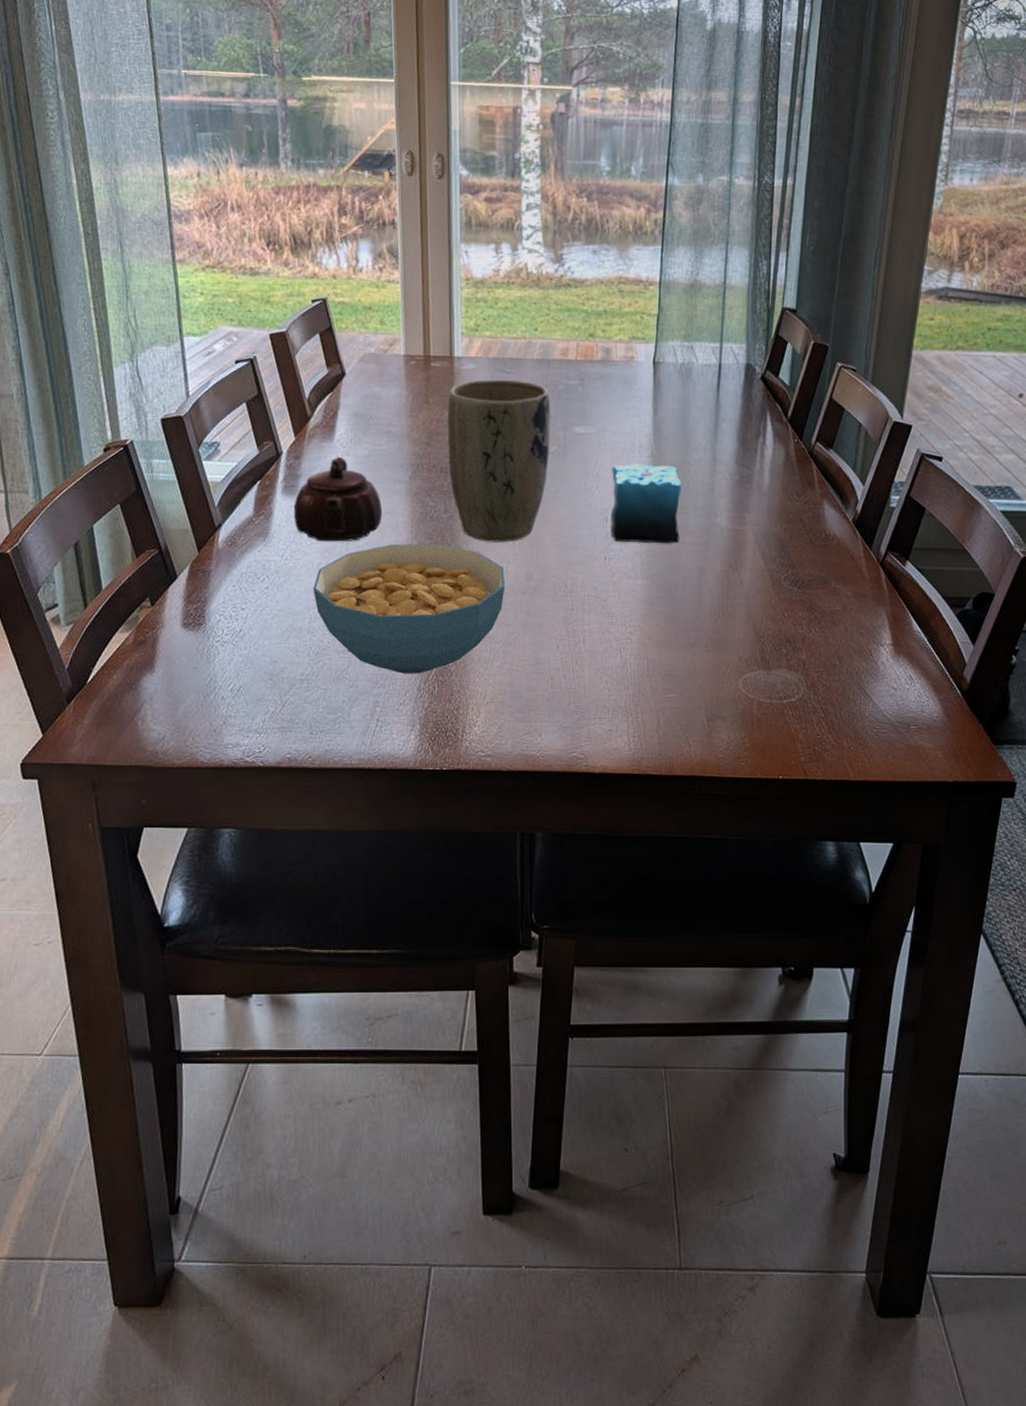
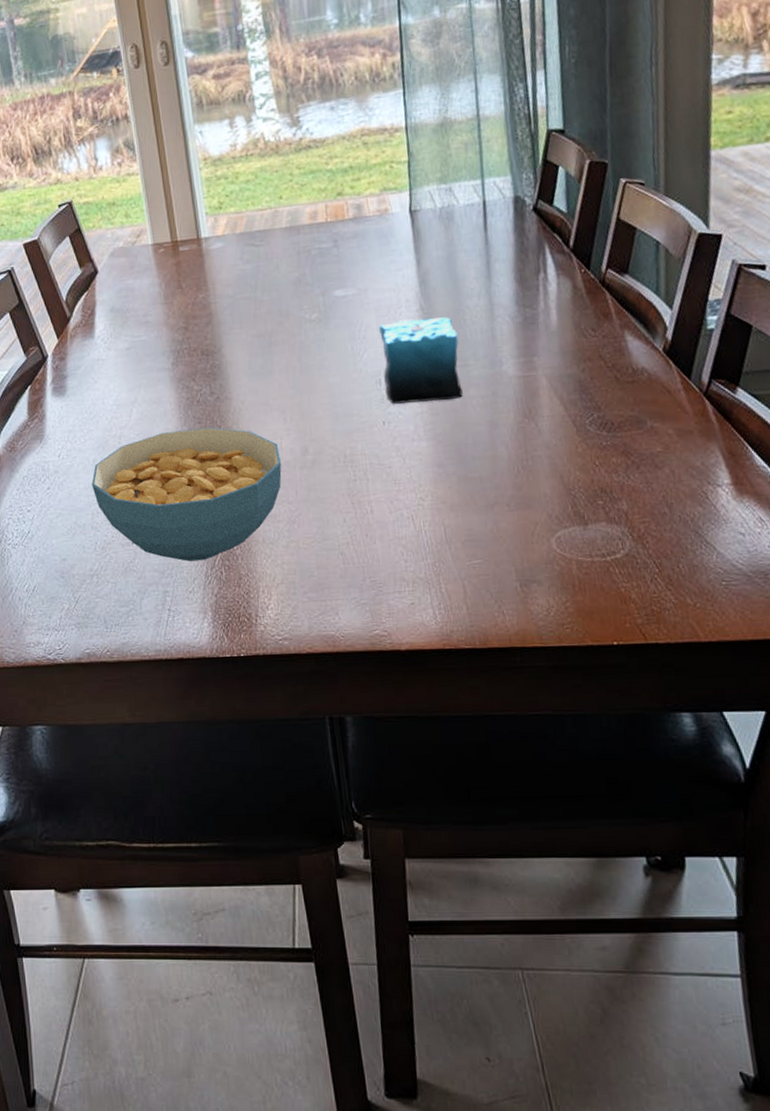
teapot: present [293,457,383,542] -> none [64,353,150,438]
plant pot: present [447,379,551,542] -> none [200,251,312,420]

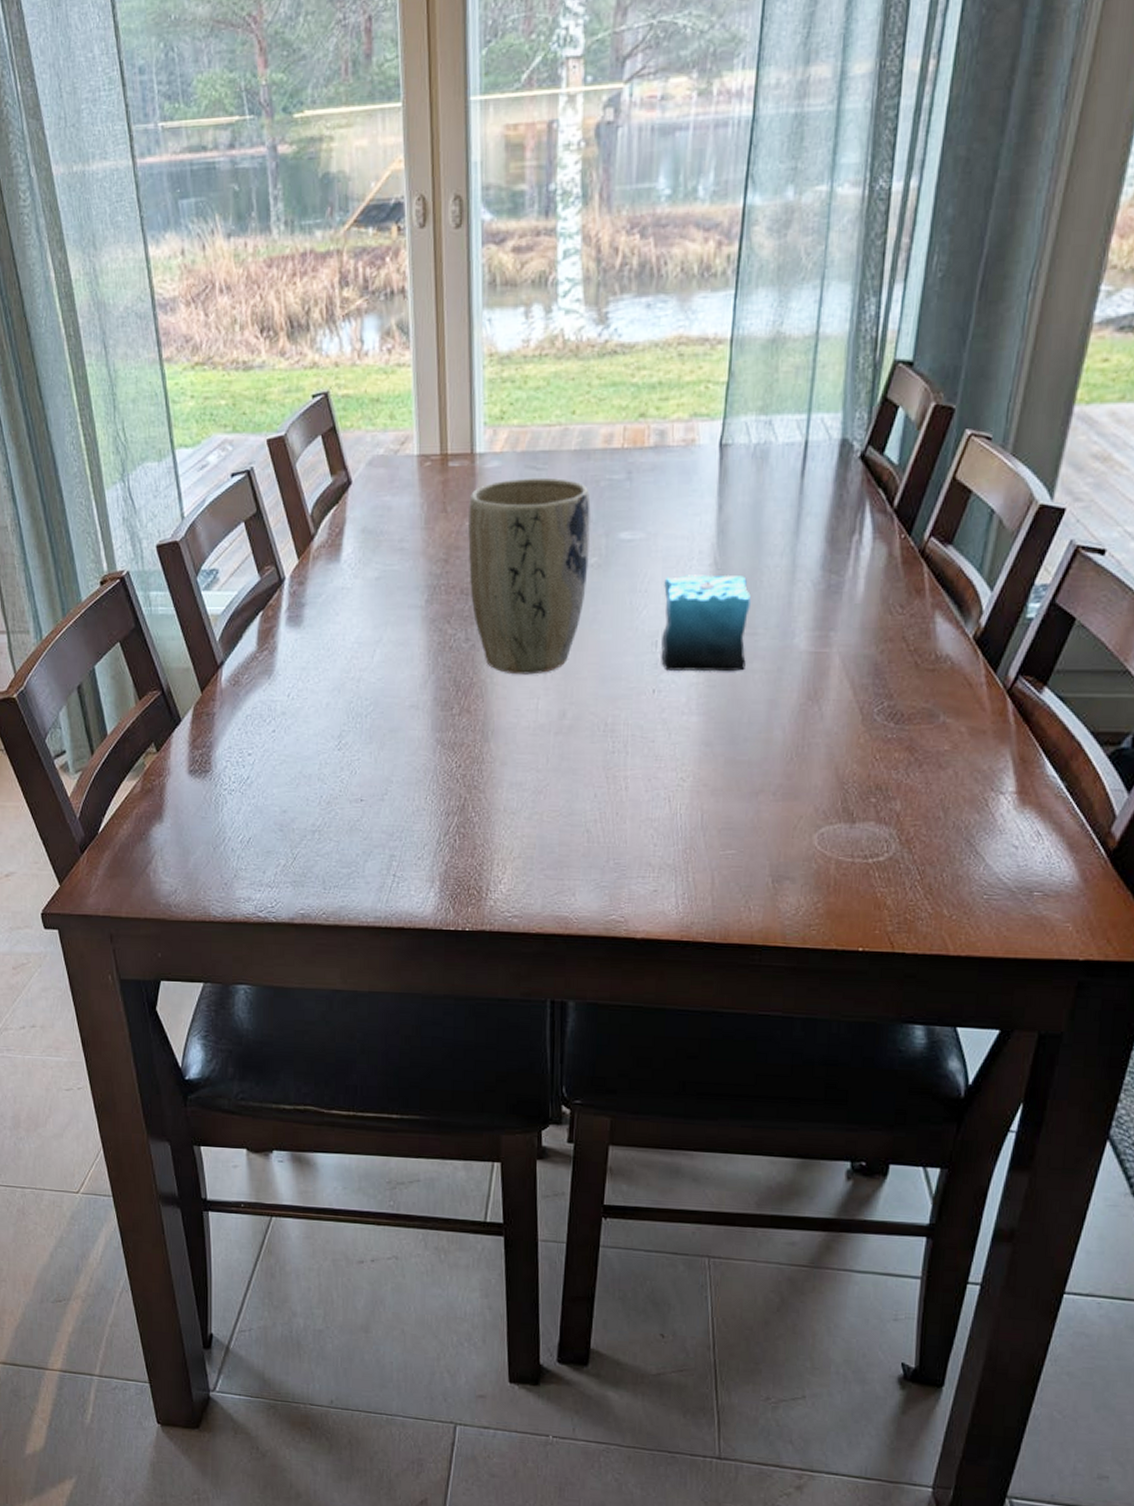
cereal bowl: present [91,427,282,562] -> none [322,679,535,826]
plant pot: none [200,251,312,420] -> present [468,477,591,675]

